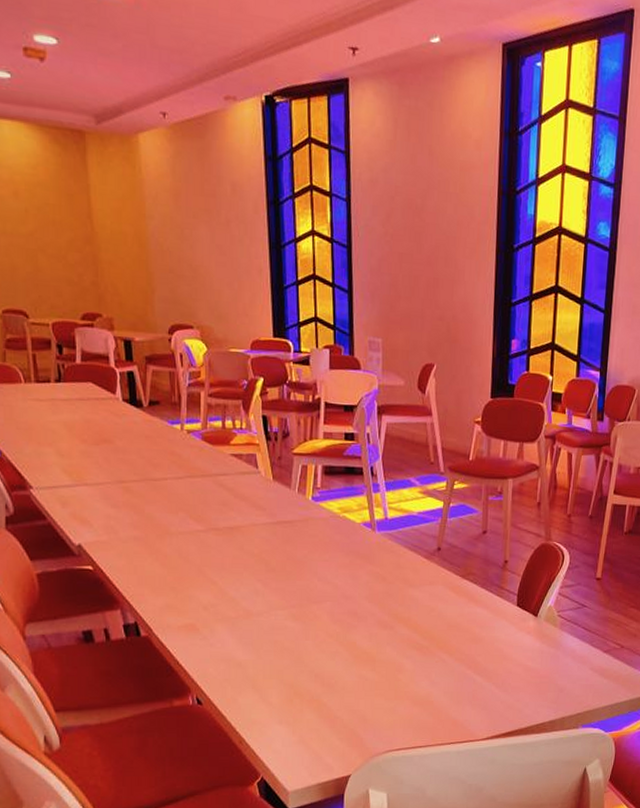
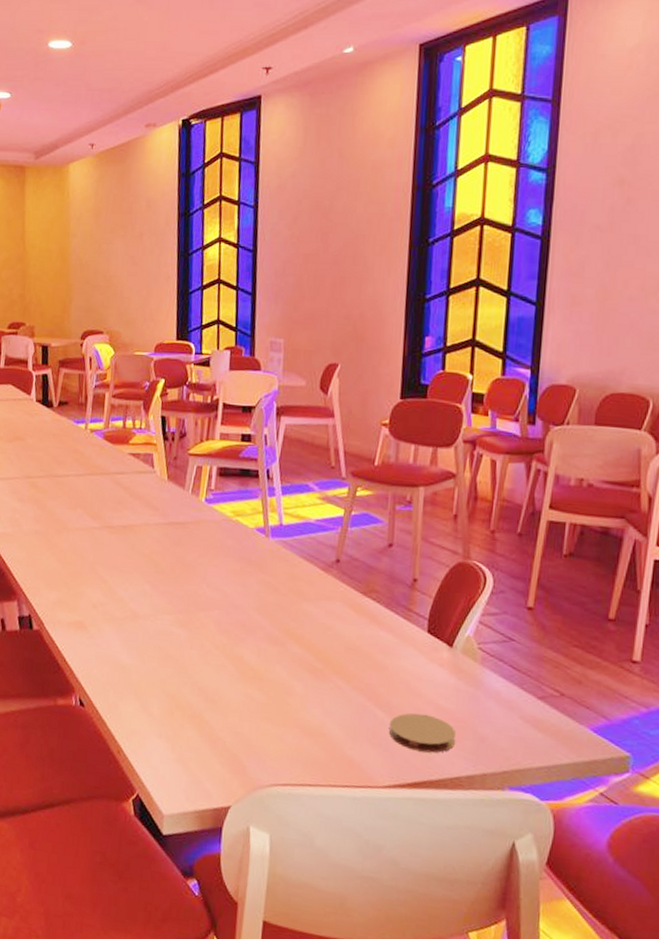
coaster: none [486,675,541,706] -> present [389,712,456,753]

